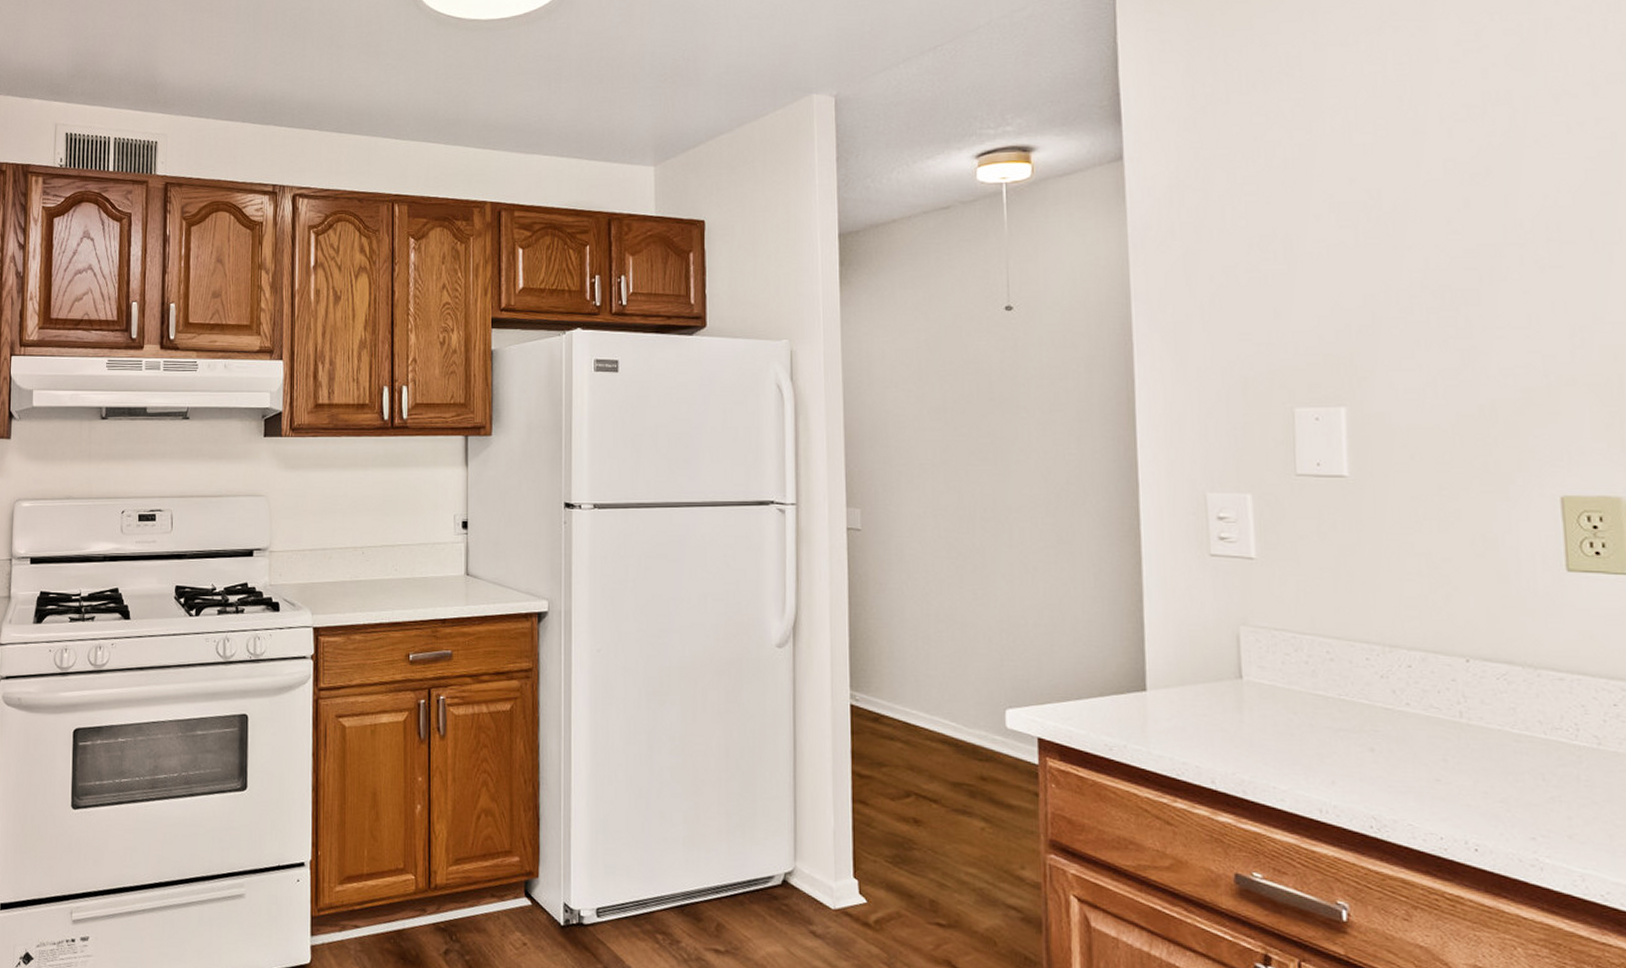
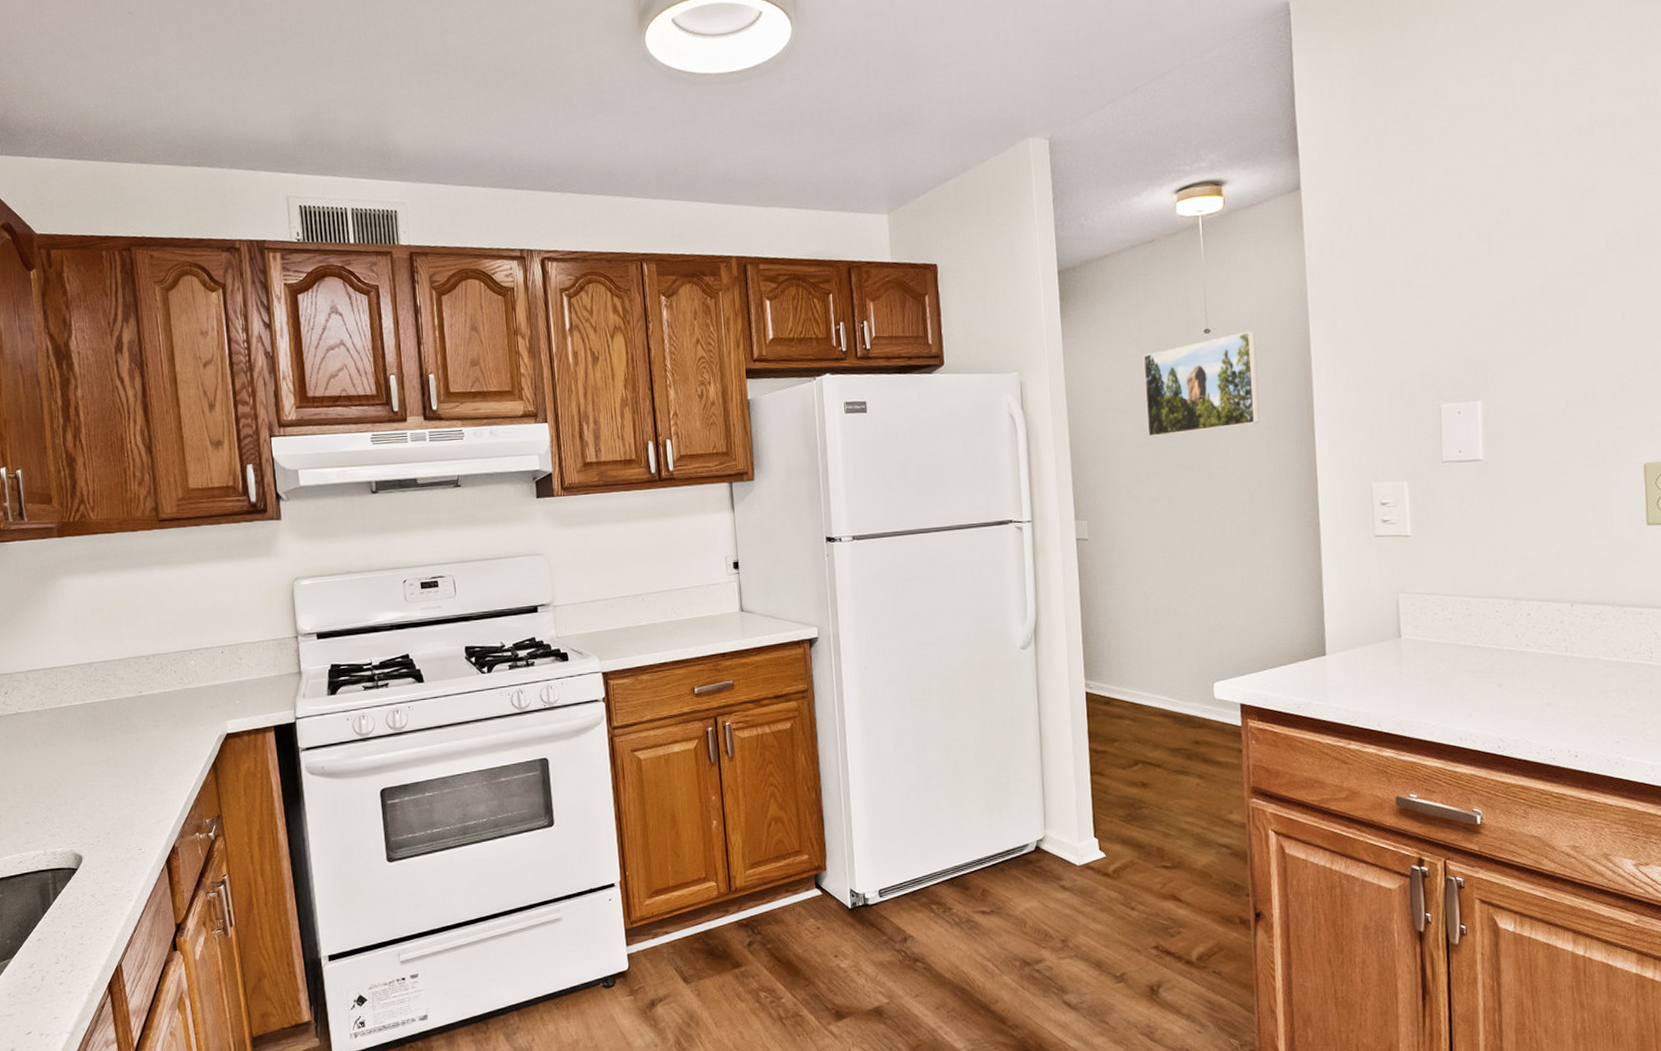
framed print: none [933,311,1070,422] -> present [1143,331,1260,438]

